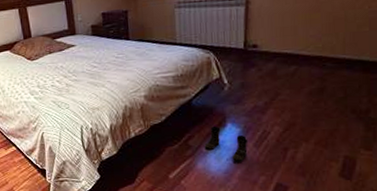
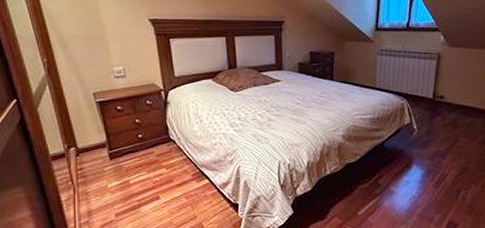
boots: present [204,126,248,162] -> none [392,167,429,201]

